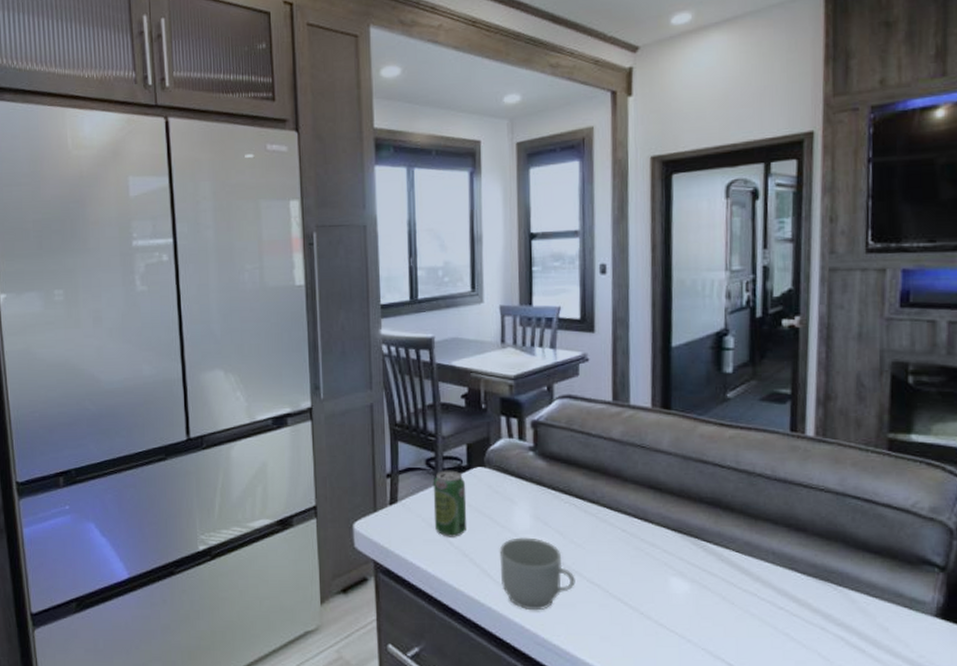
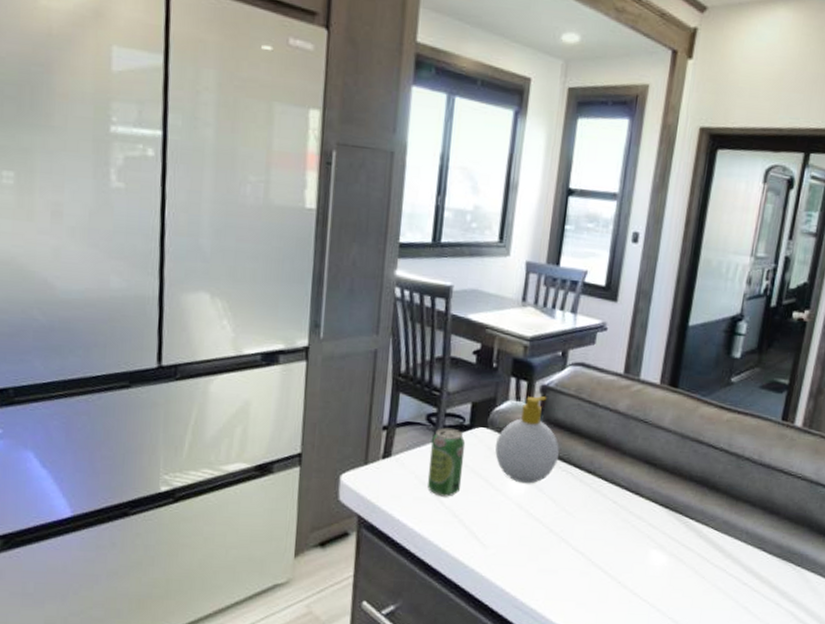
soap bottle: none [494,432,560,519] -> present [494,396,560,484]
mug: present [499,537,575,611] -> none [488,501,561,575]

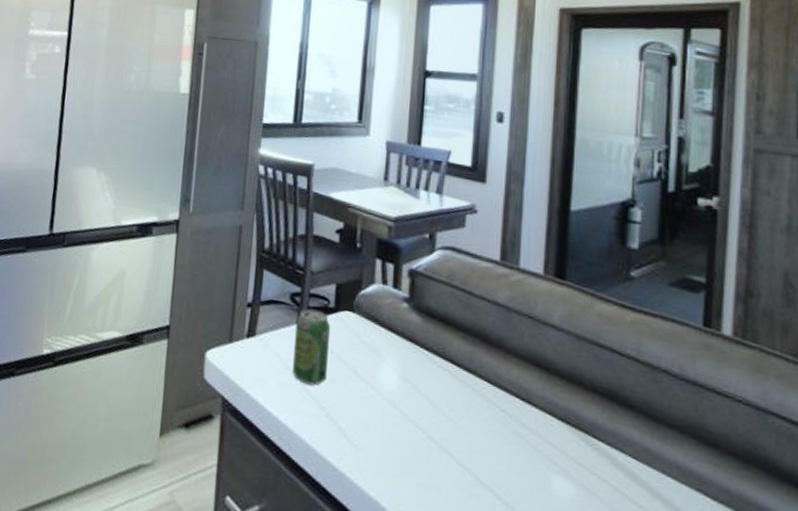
soap bottle: present [494,396,560,484] -> none [362,281,434,379]

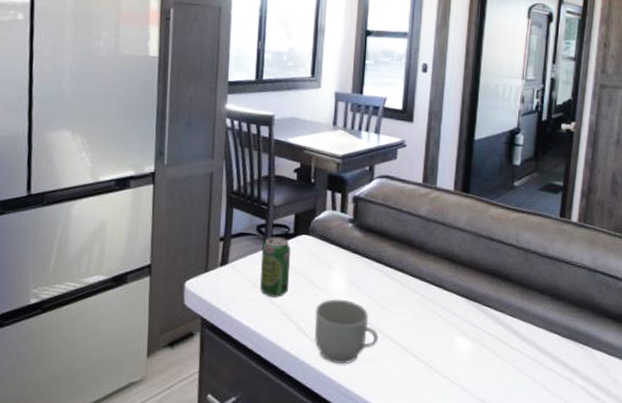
mug: none [359,397,443,488] -> present [315,299,378,364]

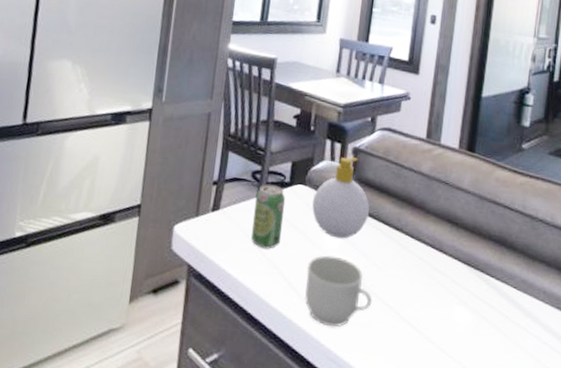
soap bottle: none [316,206,372,283] -> present [312,157,370,239]

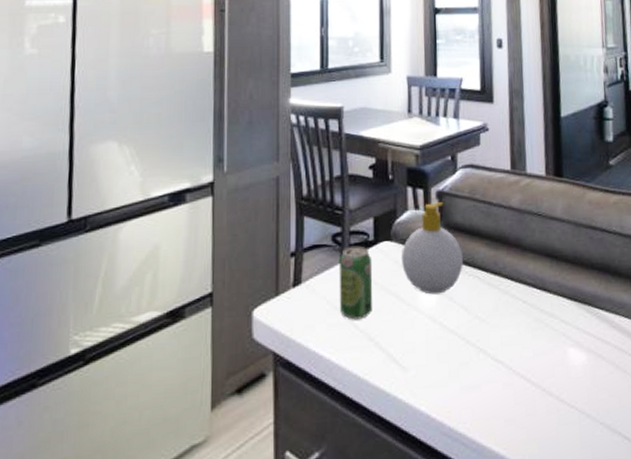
mug: present [305,255,372,327] -> none [405,315,480,397]

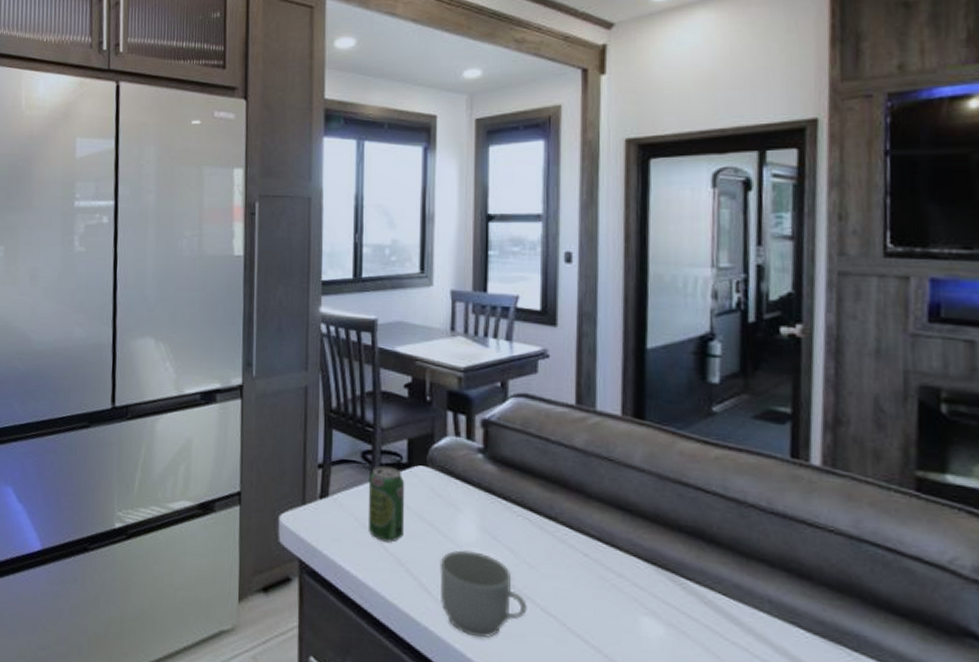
soap bottle: present [401,202,464,295] -> none [437,431,512,530]
mug: none [405,315,480,397] -> present [440,550,527,638]

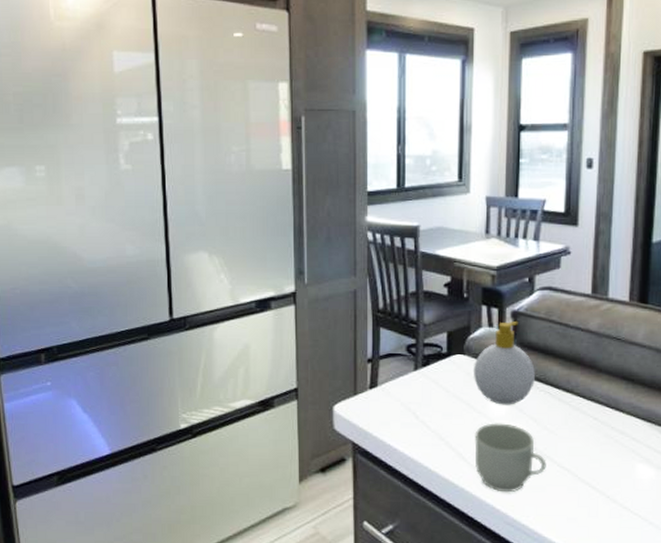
beverage can: present [367,465,405,543] -> none [412,356,445,422]
soap bottle: none [437,431,512,530] -> present [473,322,536,405]

